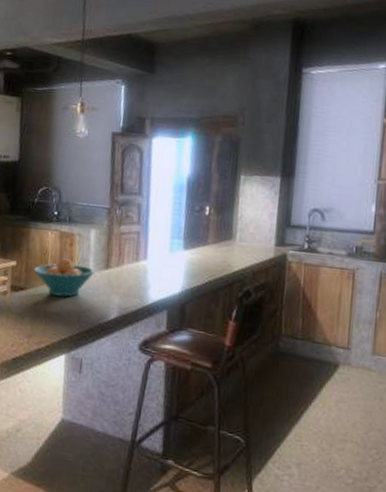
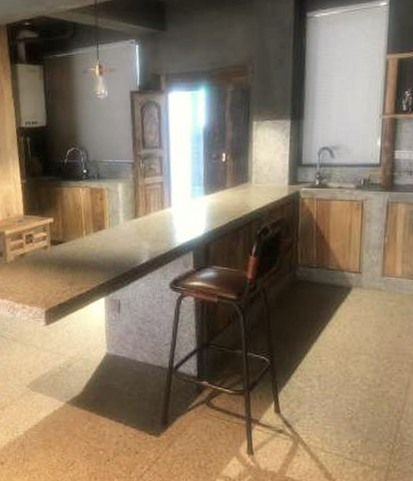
fruit bowl: present [34,258,96,297] -> none [70,212,126,247]

